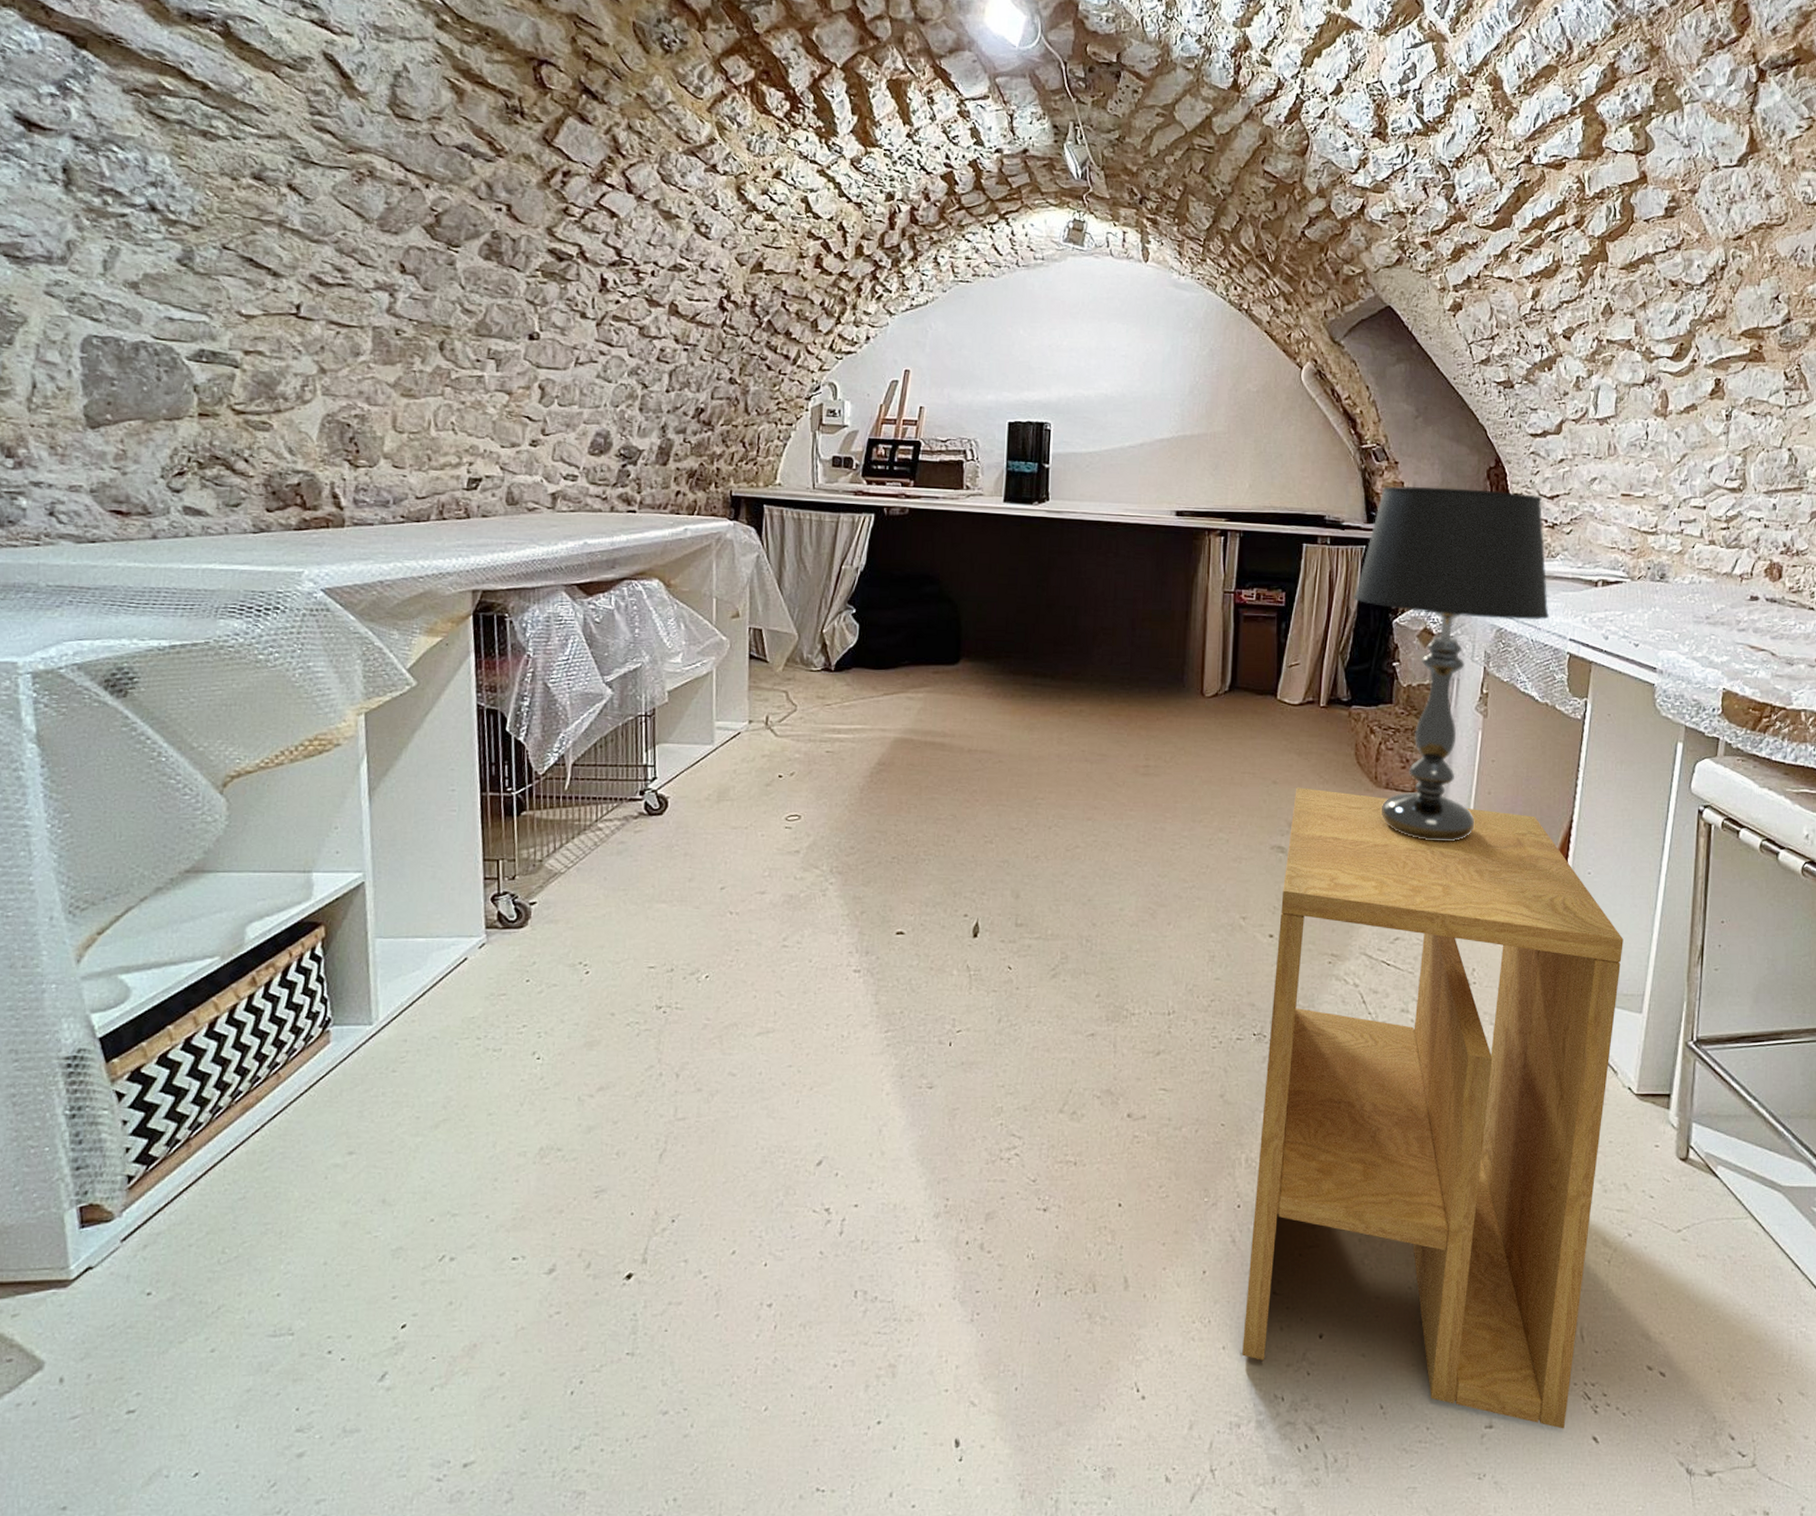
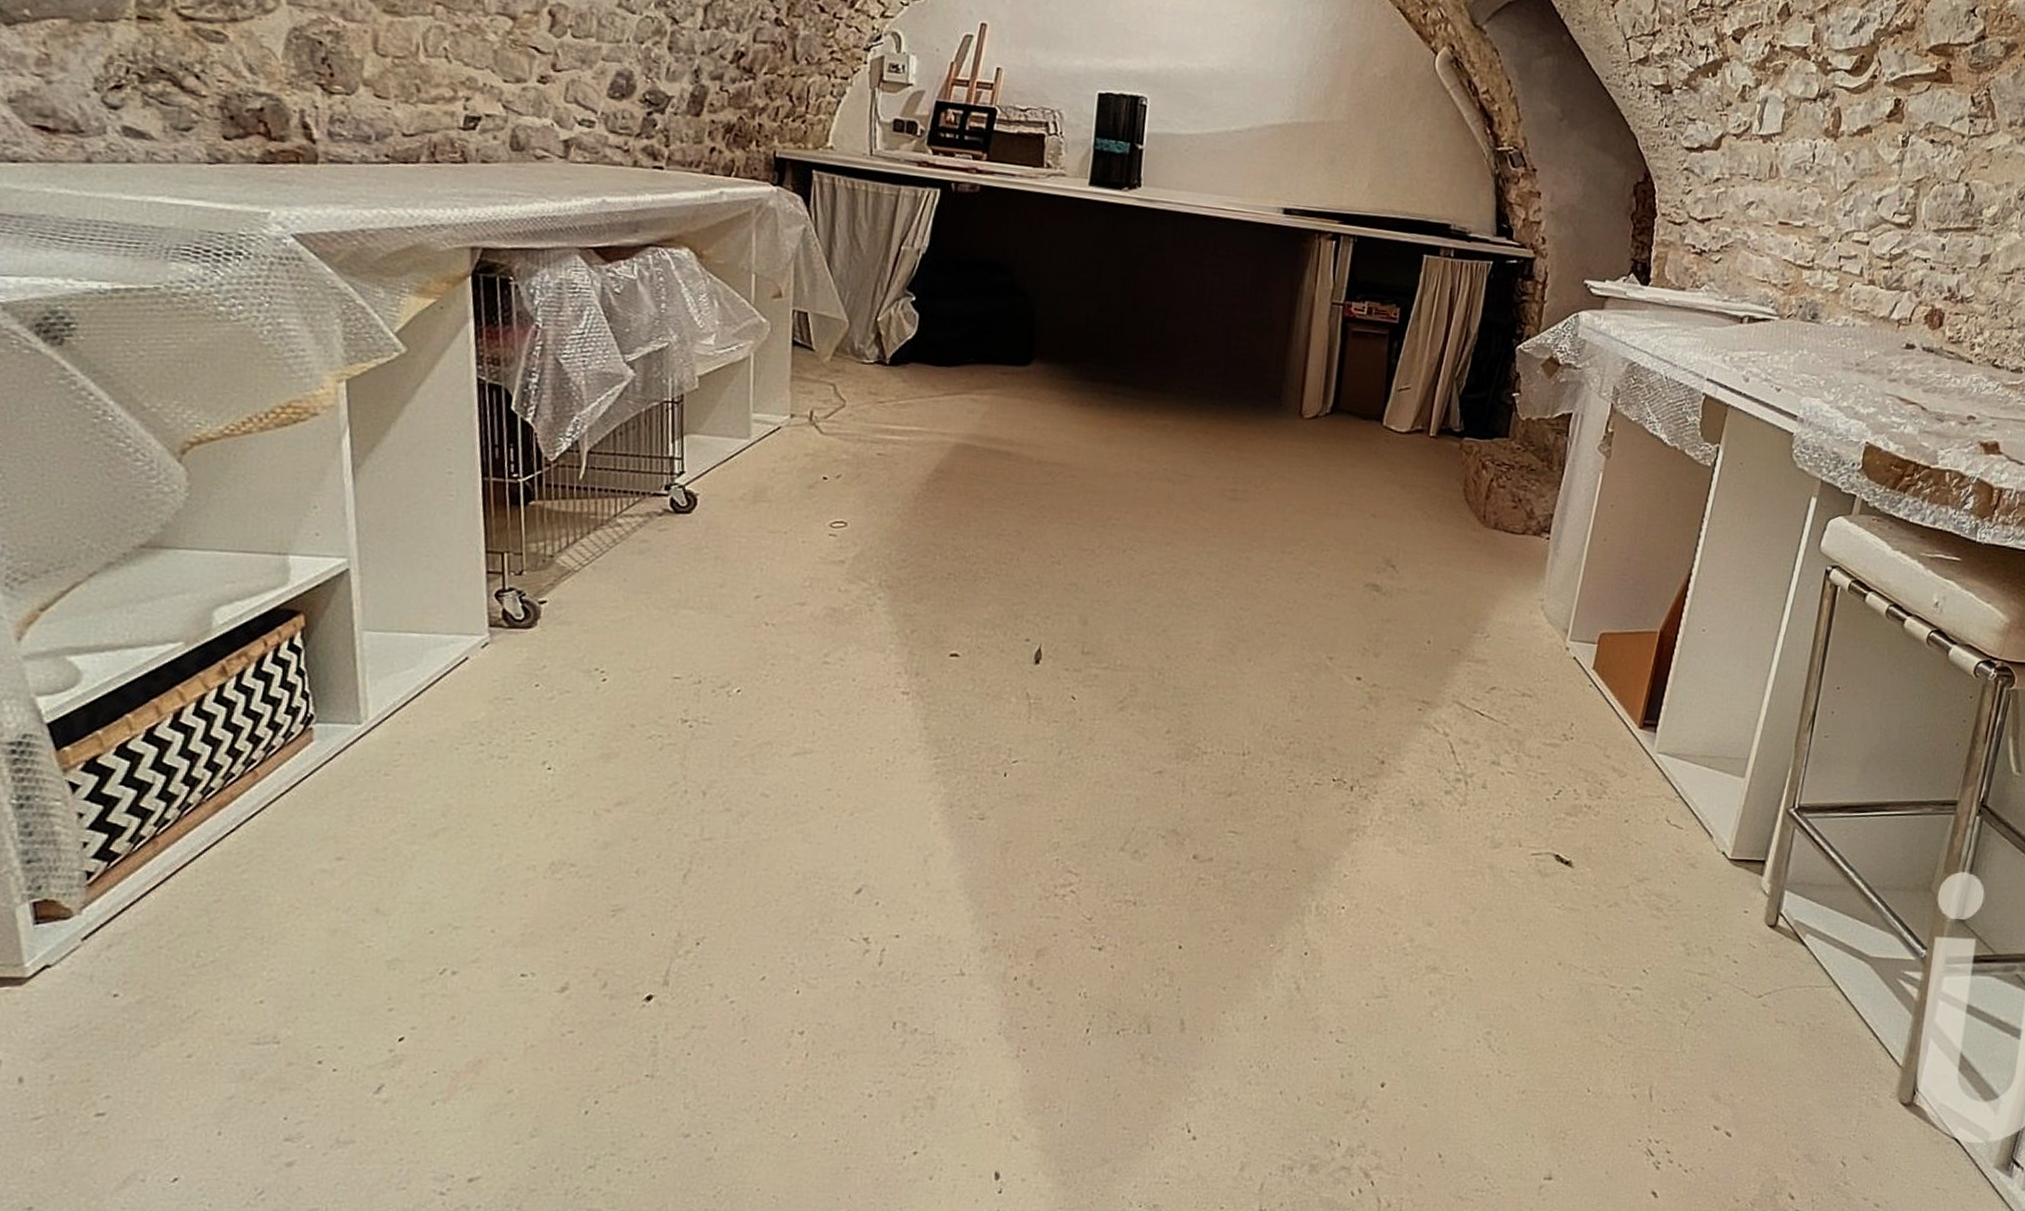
side table: present [1242,787,1624,1429] -> none [1300,522,1733,1183]
table lamp: present [1353,485,1550,842] -> none [1474,196,1691,589]

